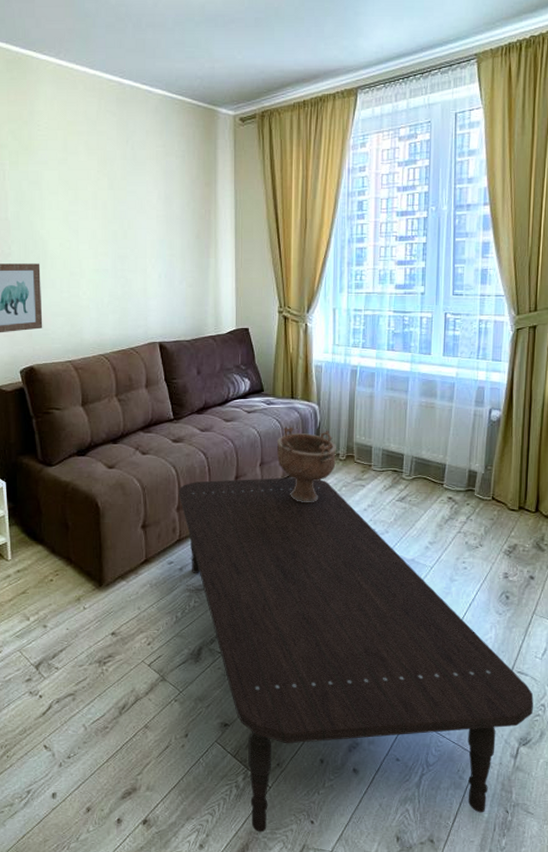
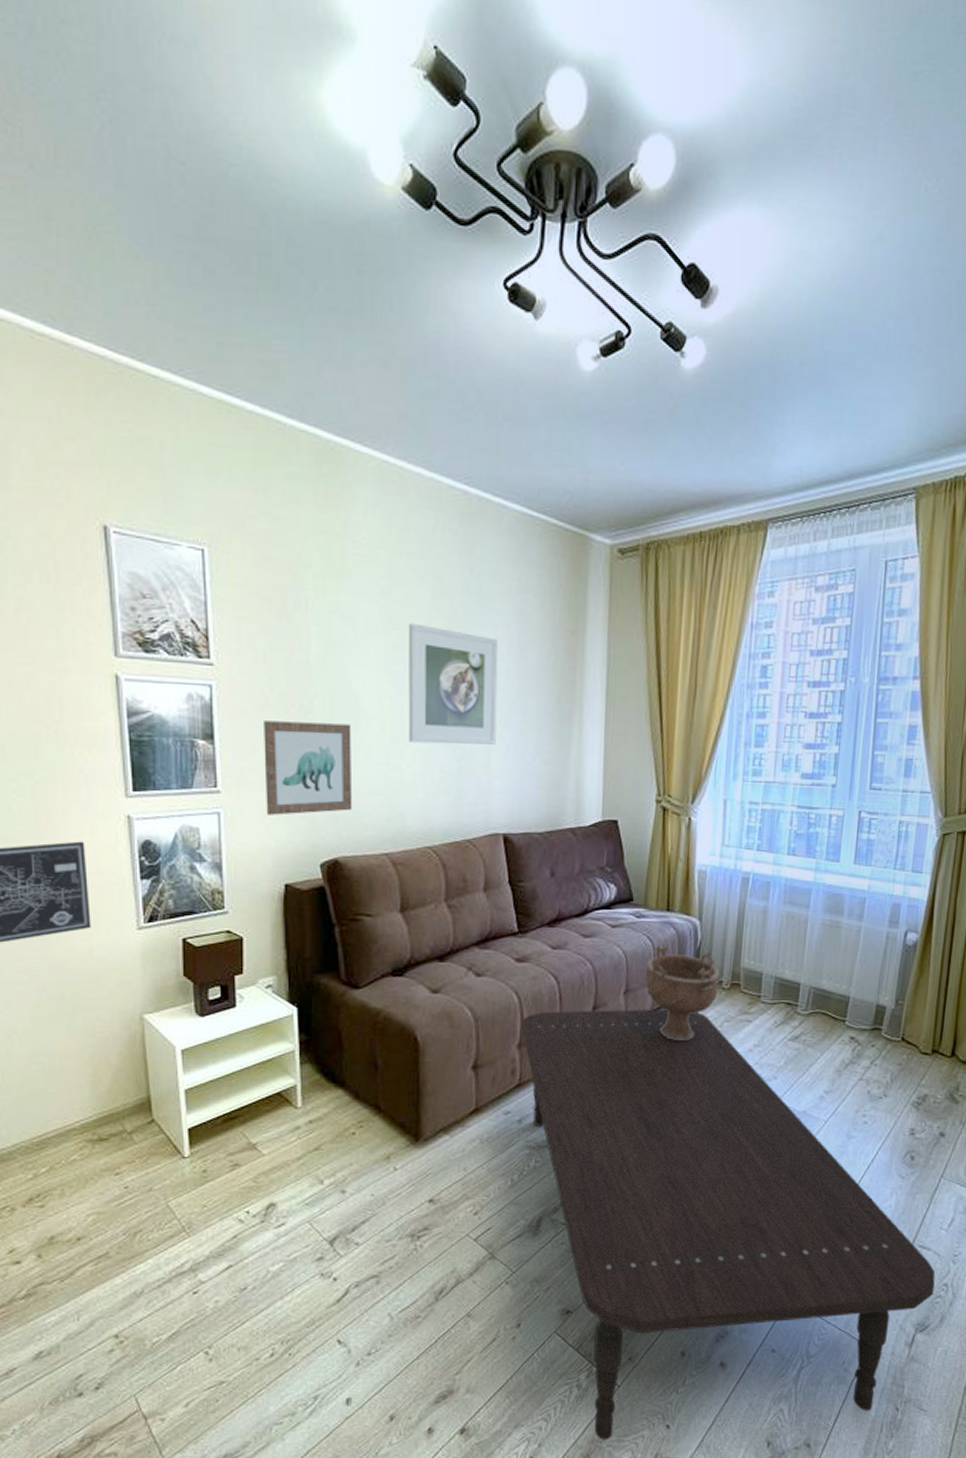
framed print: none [80,184,151,275] -> present [408,623,498,745]

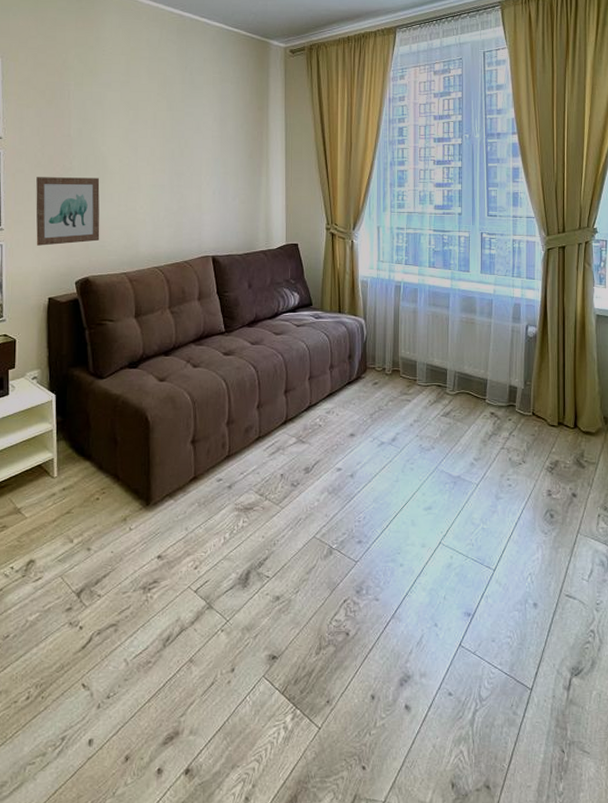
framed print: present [408,623,498,745] -> none [141,105,206,191]
coffee table: present [521,1009,936,1440] -> none [229,392,583,781]
decorative bowl: present [645,946,720,1042] -> none [325,341,383,418]

